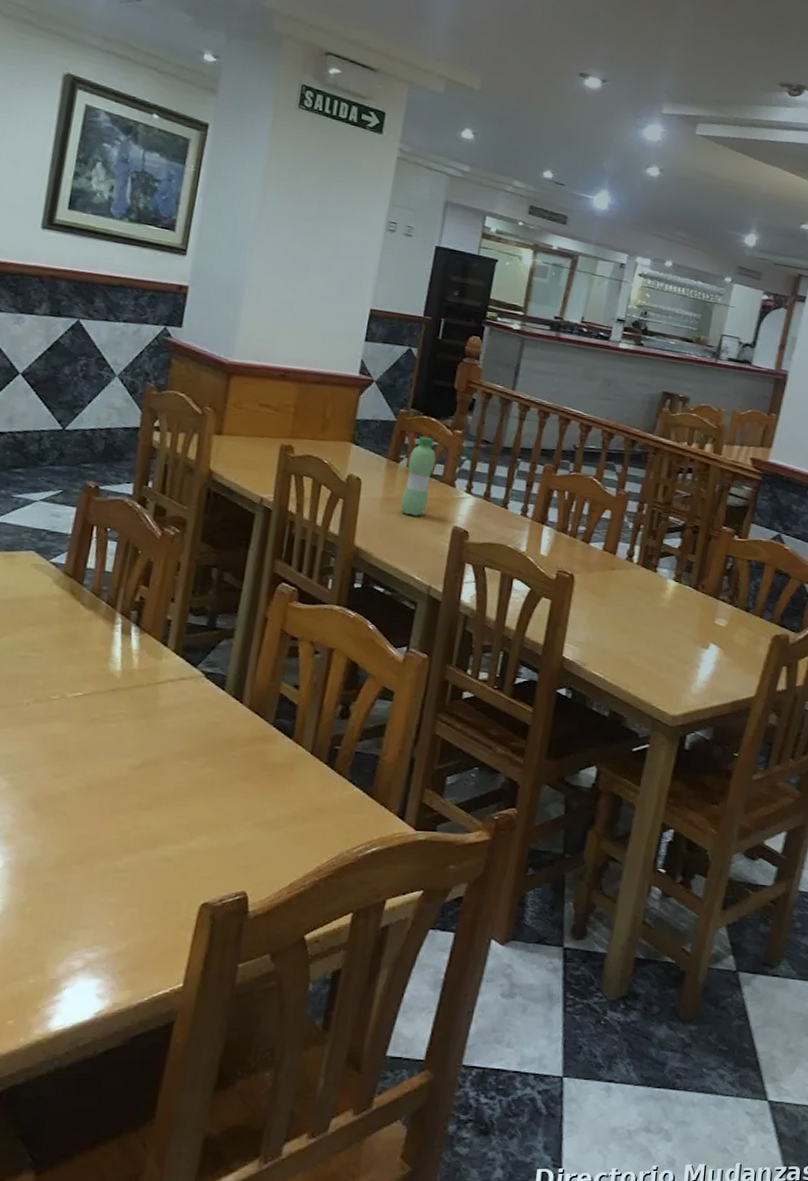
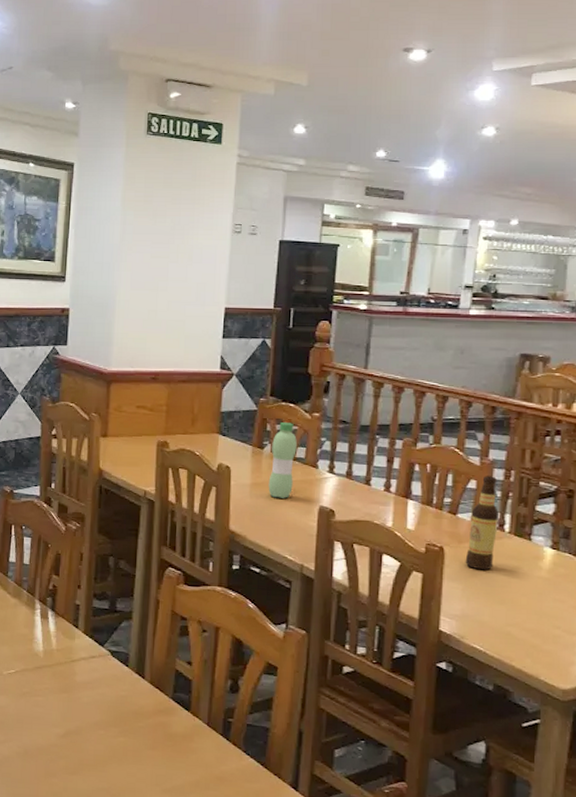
bottle: none [593,507,630,599] -> present [465,476,500,571]

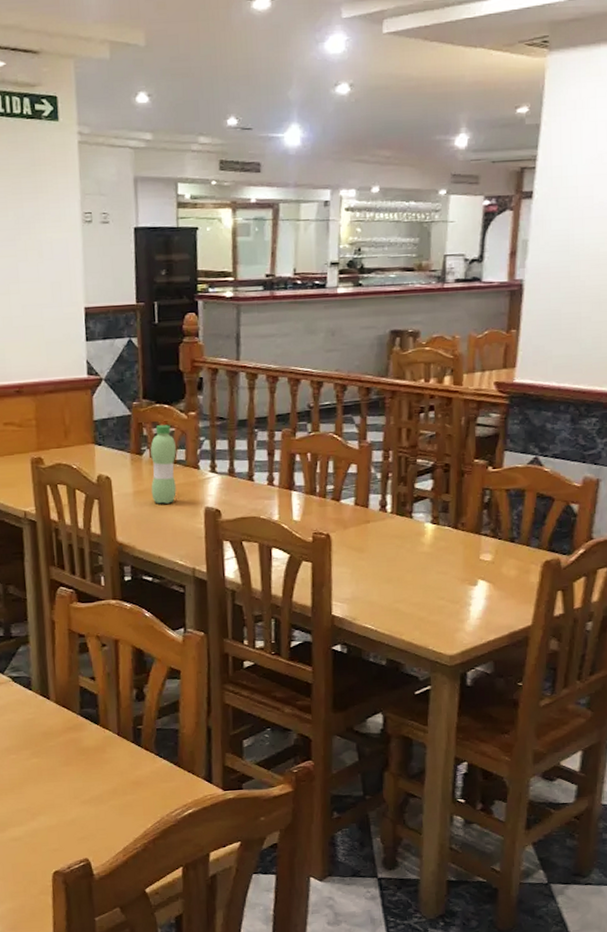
bottle: present [465,476,500,571] -> none [351,458,381,553]

